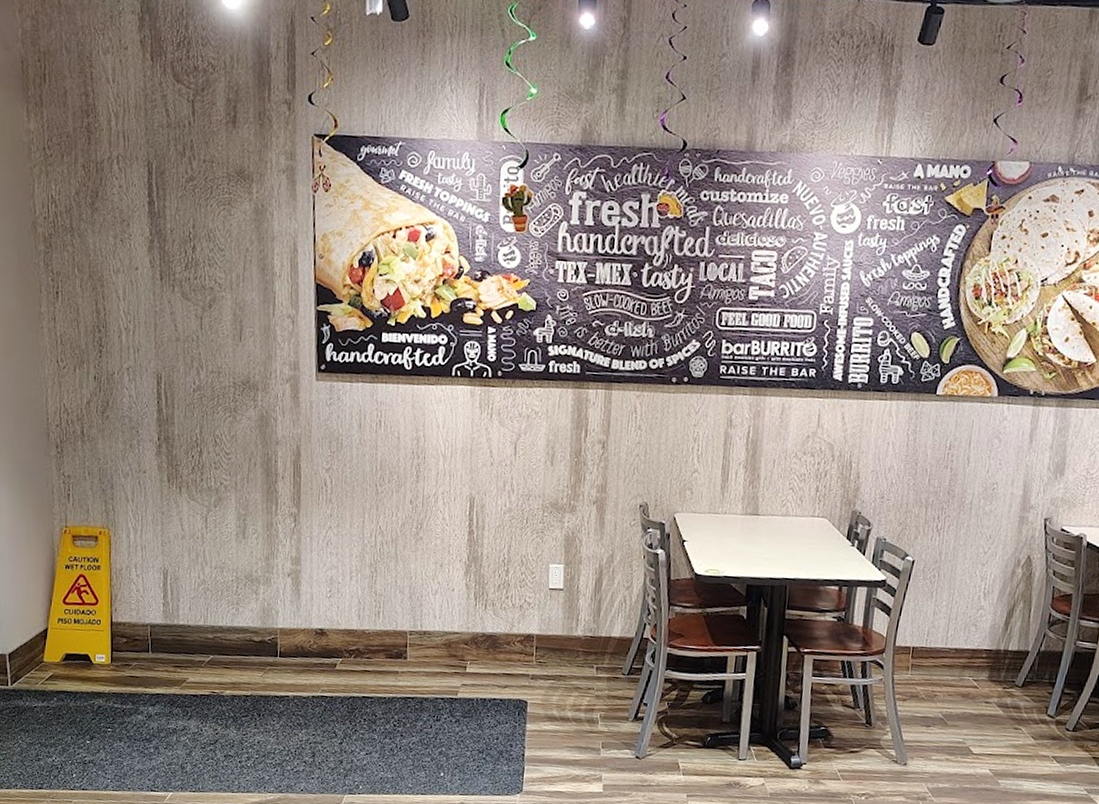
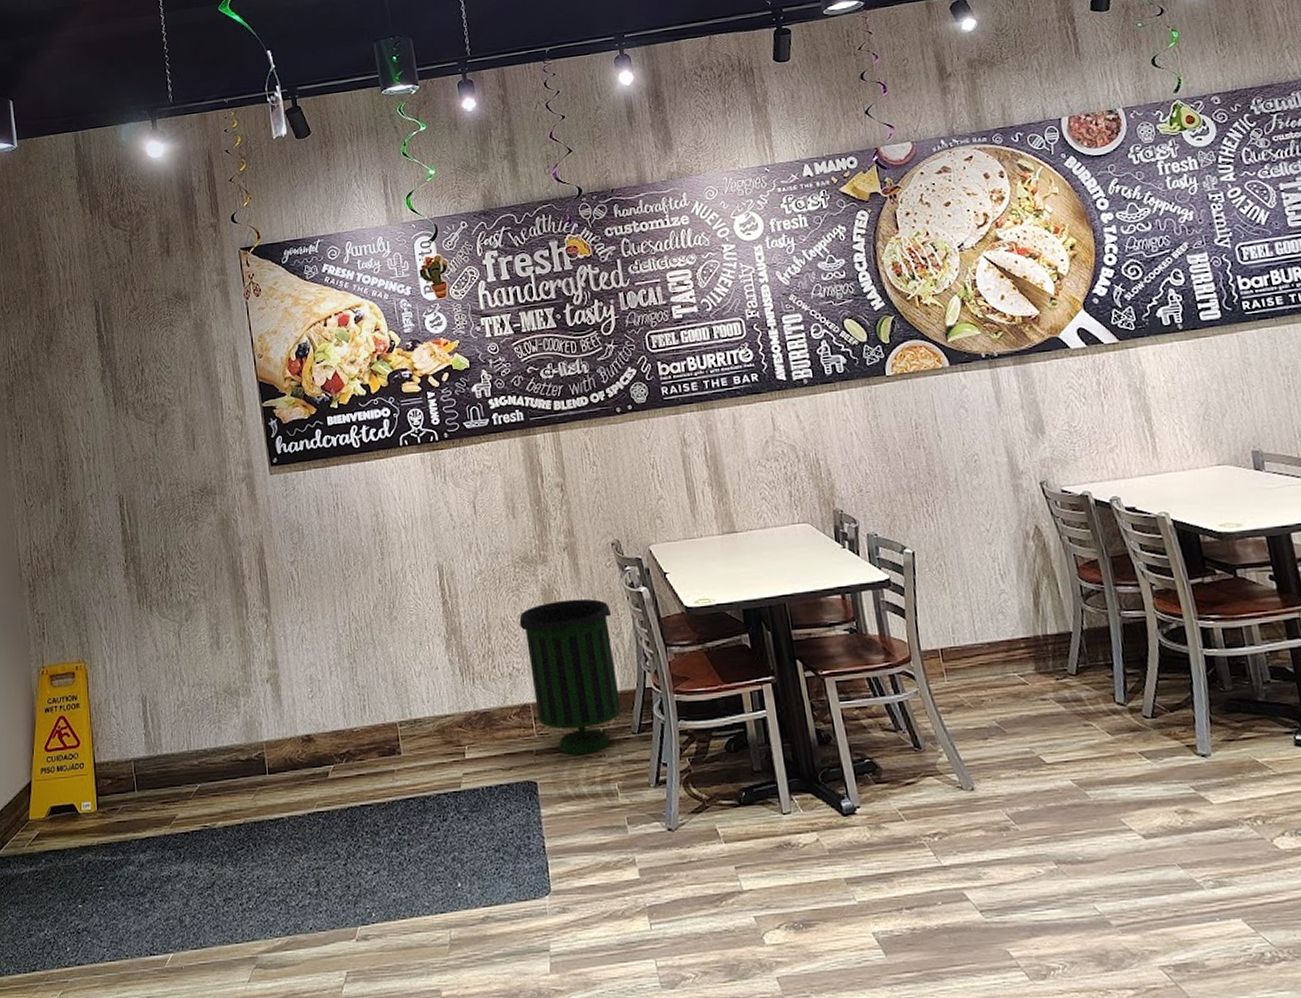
trash can: none [538,548,626,685] -> present [519,598,621,754]

